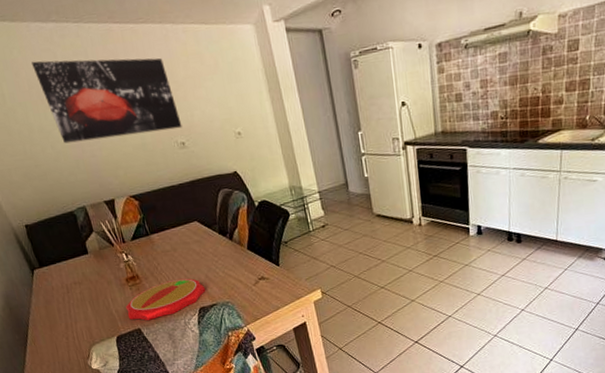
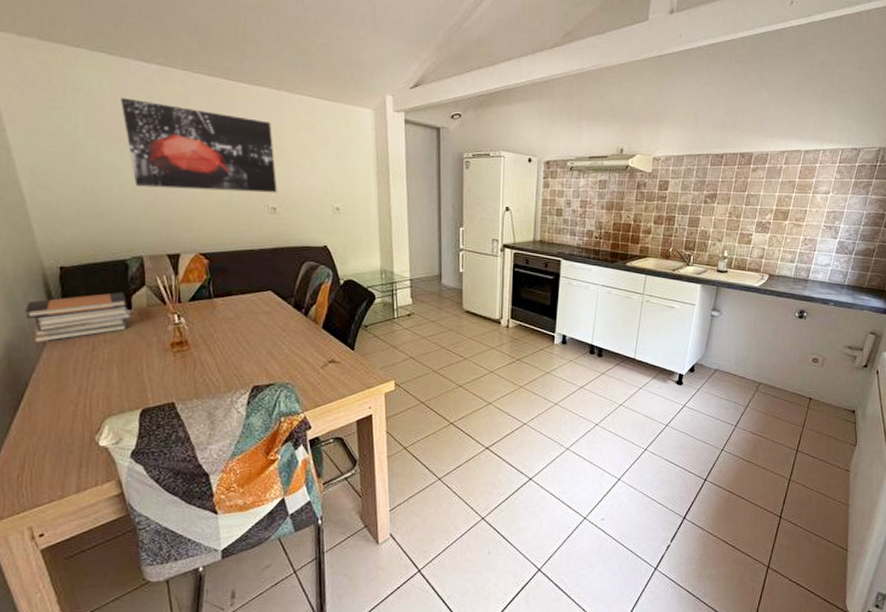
book stack: none [9,240,90,291] -> present [25,292,131,343]
plate: present [126,278,206,321] -> none [162,351,265,394]

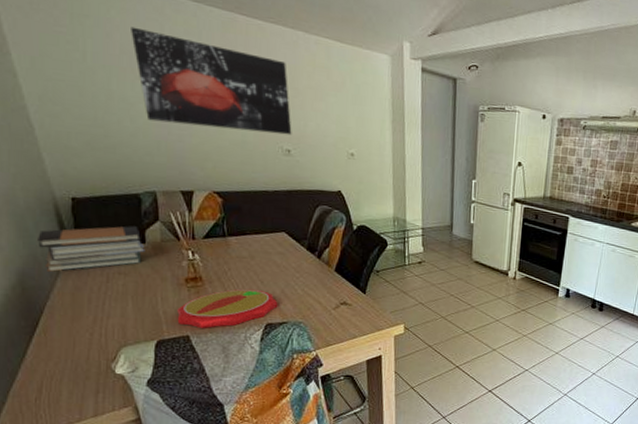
plate: none [162,351,265,394] -> present [177,289,278,328]

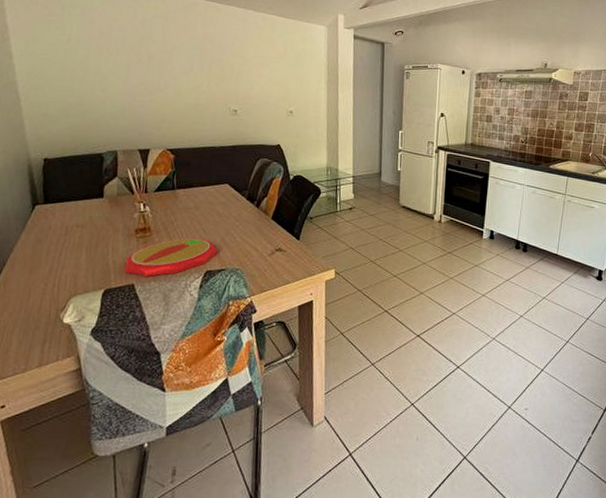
book stack: present [38,226,145,272] -> none [10,182,103,226]
wall art: present [131,26,292,136] -> none [109,13,239,97]

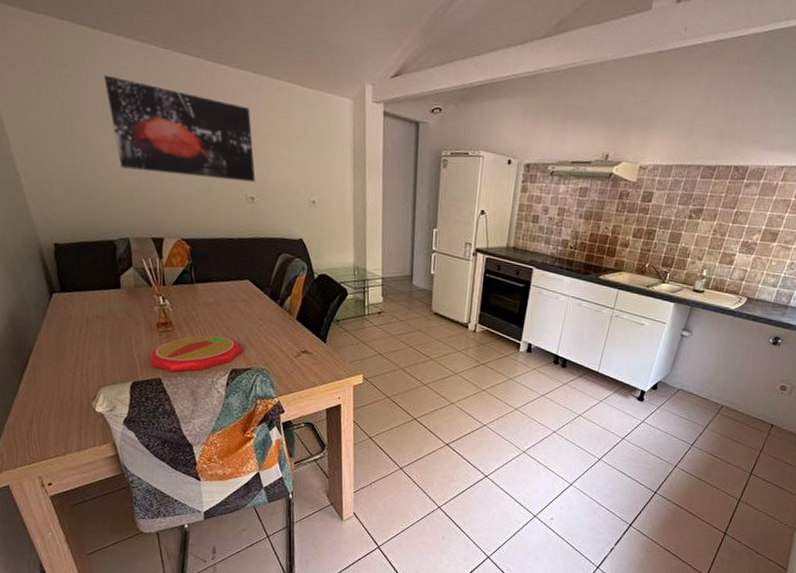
wall art: none [109,13,239,97] -> present [104,75,256,183]

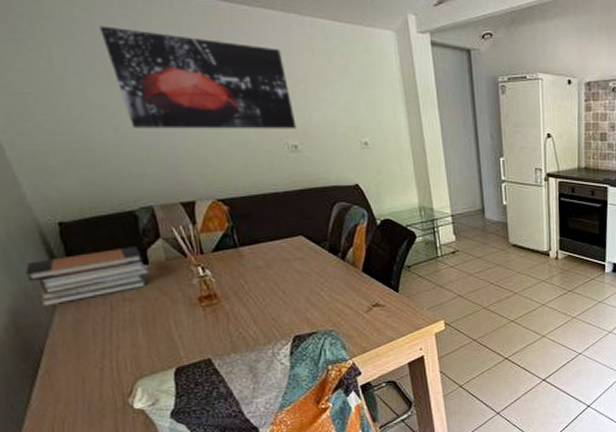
book stack: none [26,271,120,314] -> present [25,246,150,307]
plate: present [150,334,243,372] -> none [194,300,305,349]

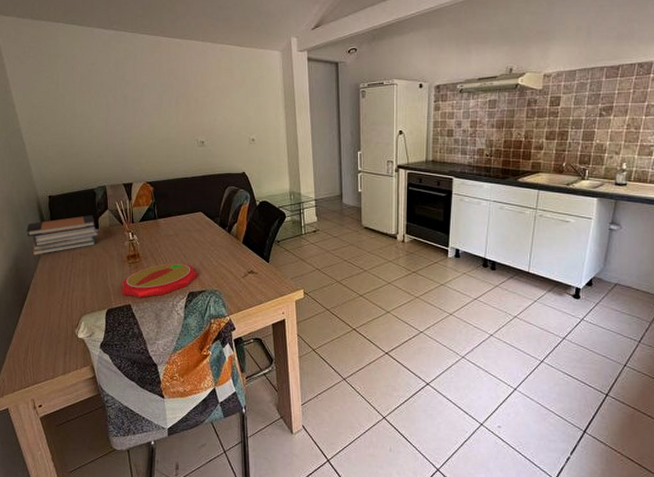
wall art: present [100,25,297,129] -> none [88,59,205,130]
plate: none [194,300,305,349] -> present [122,262,198,298]

